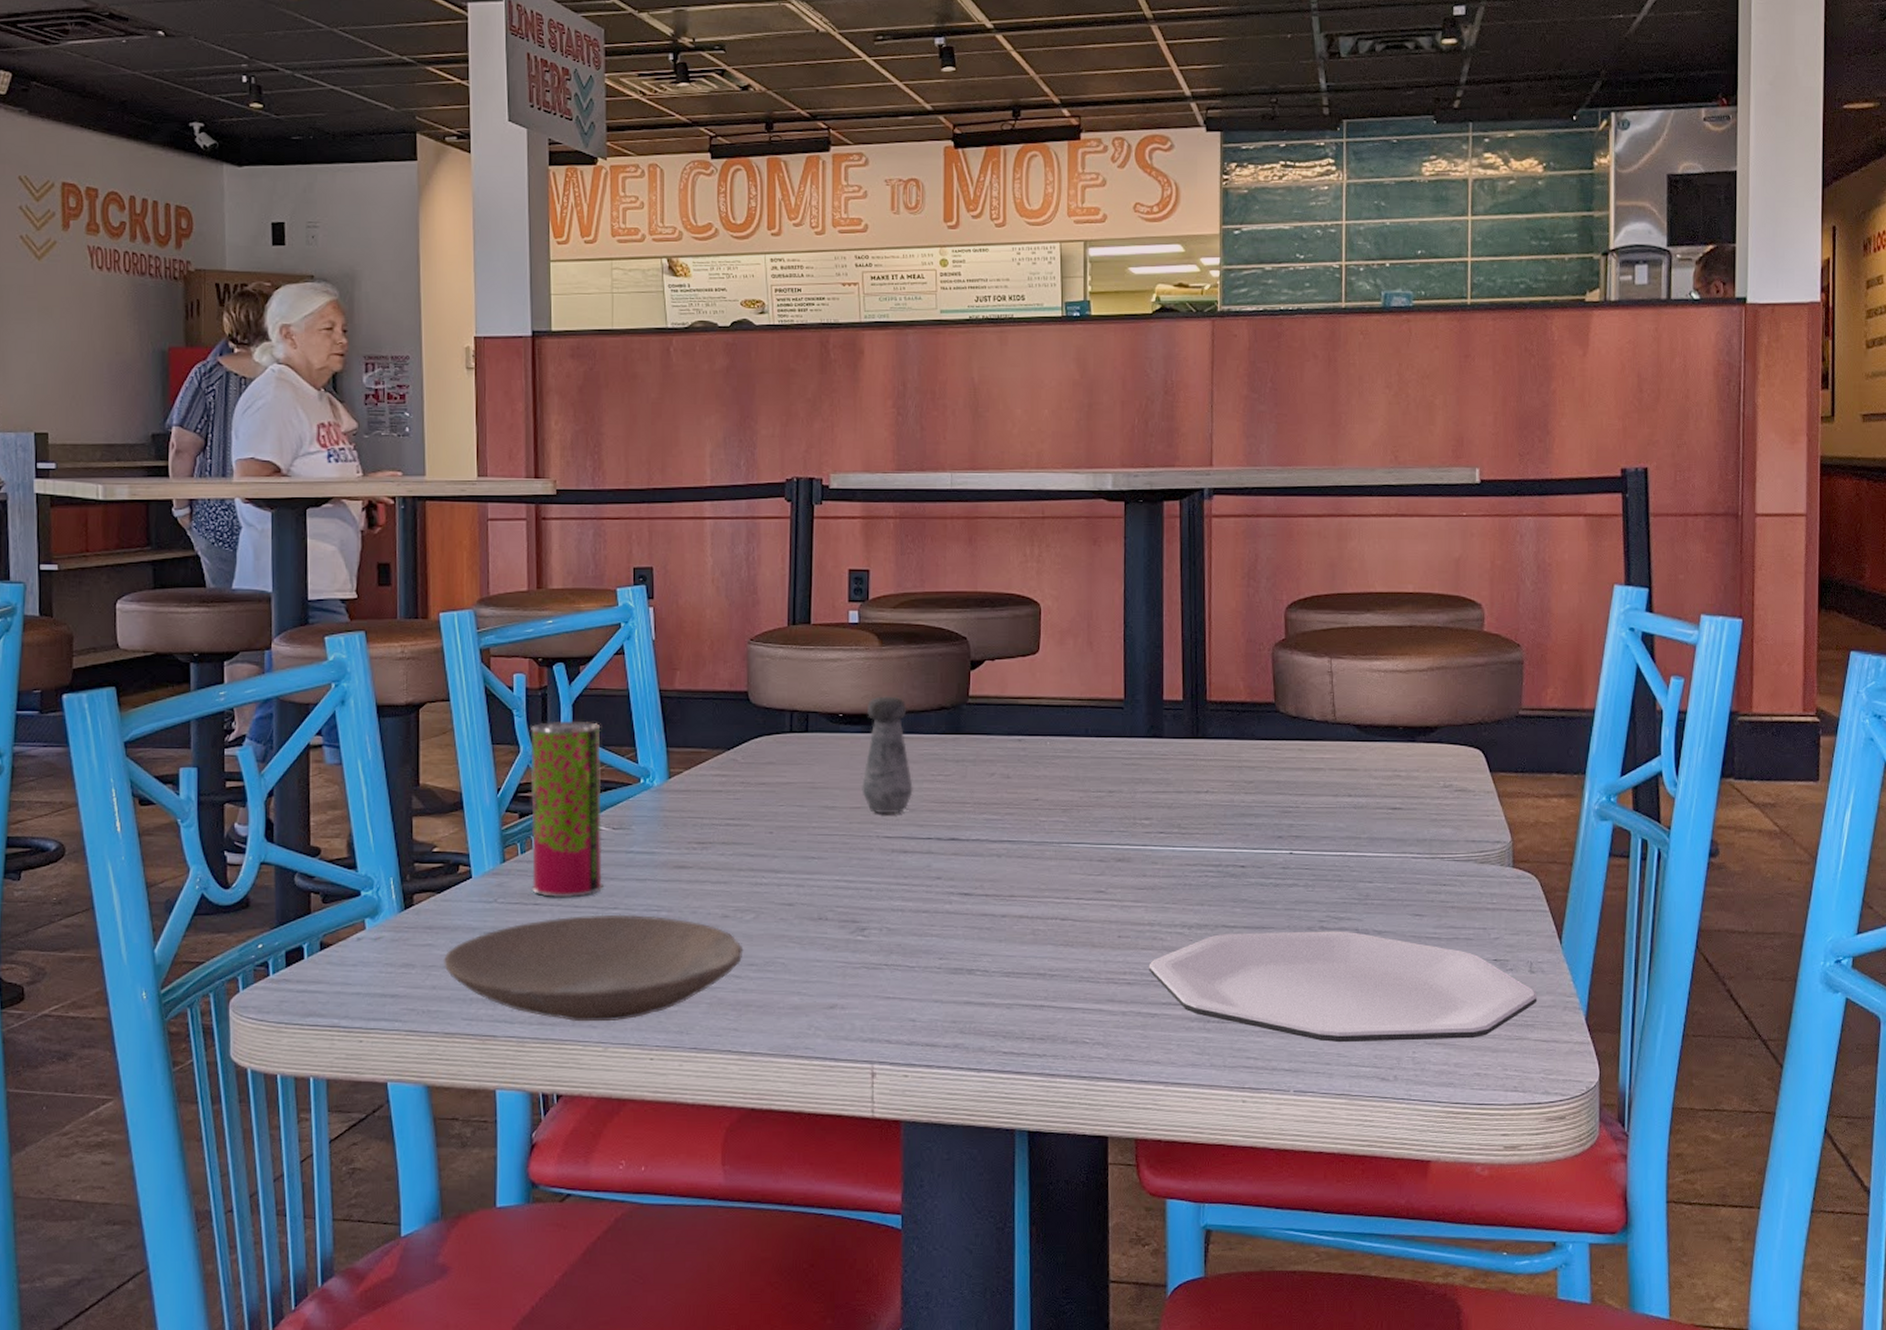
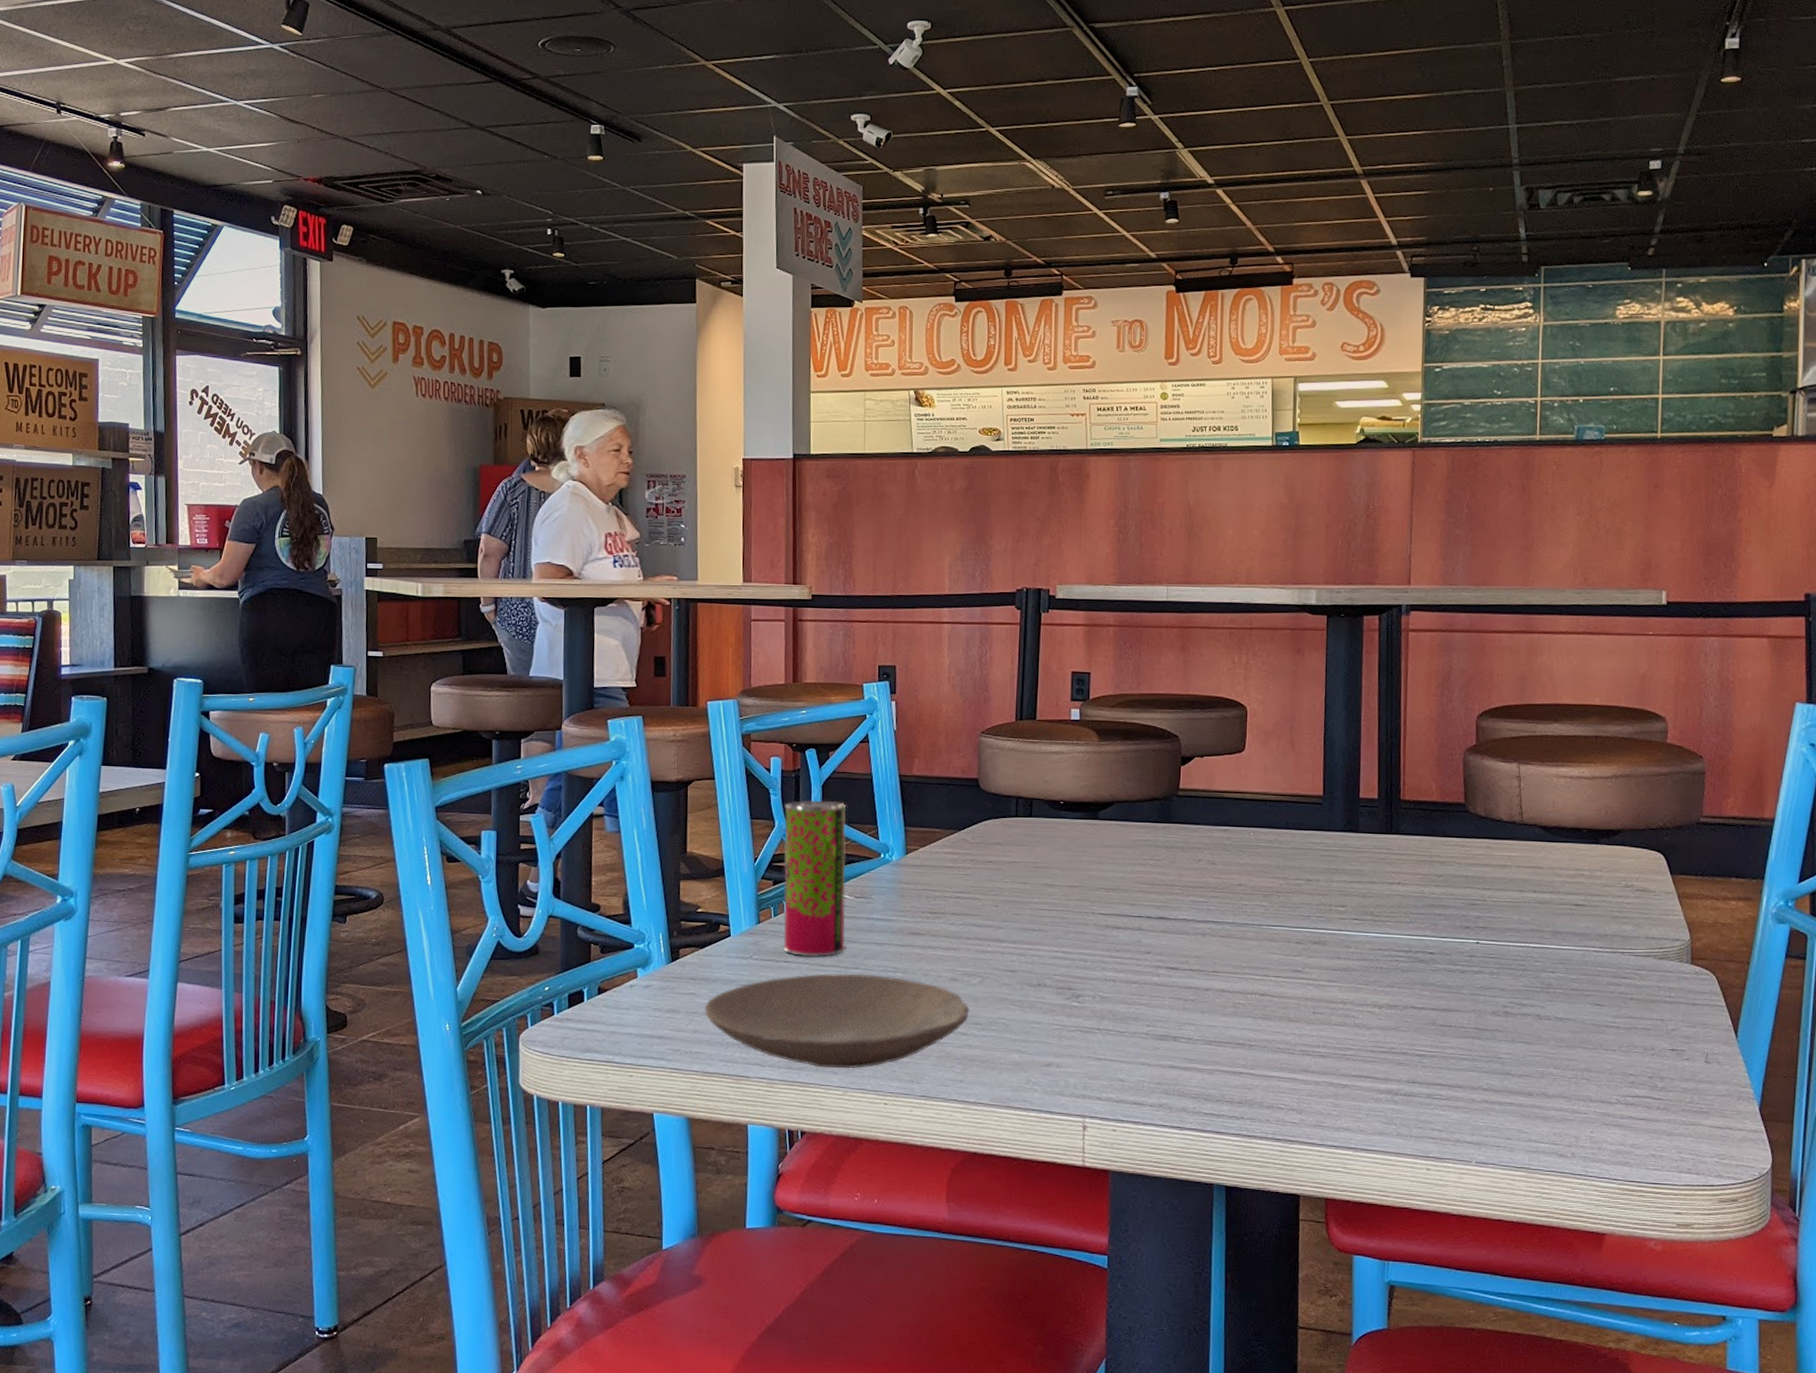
salt shaker: present [860,696,913,814] -> none [1078,786,1126,893]
plate: present [1148,931,1538,1043] -> none [1341,1014,1713,1122]

